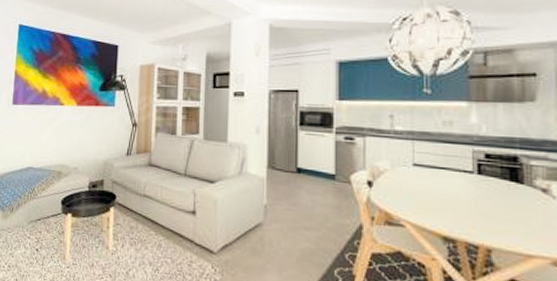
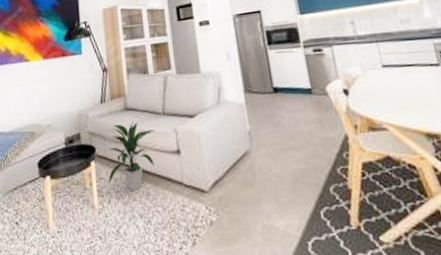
indoor plant: none [125,177,175,240] -> present [108,121,155,191]

